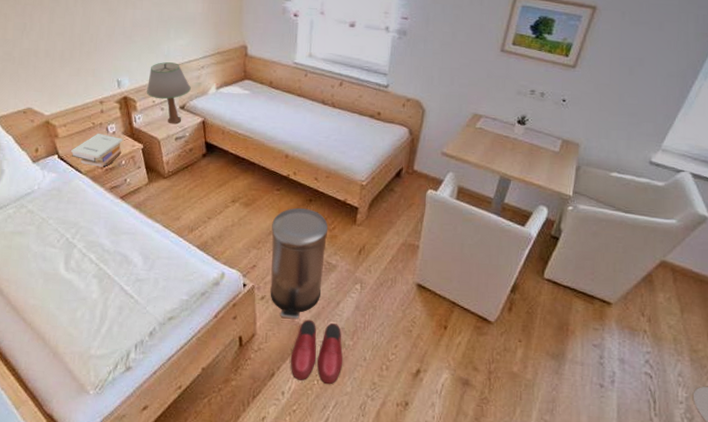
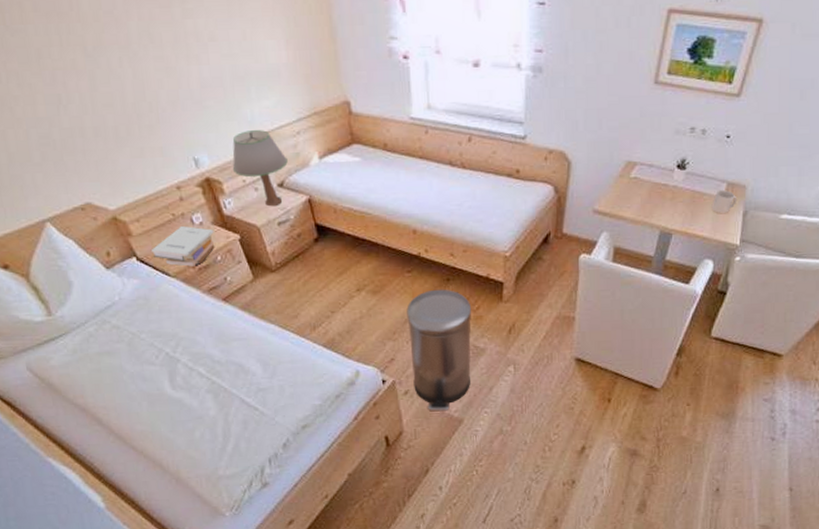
slippers: present [291,319,343,385] -> none [445,409,501,474]
mug: none [547,145,571,167] -> present [711,189,737,214]

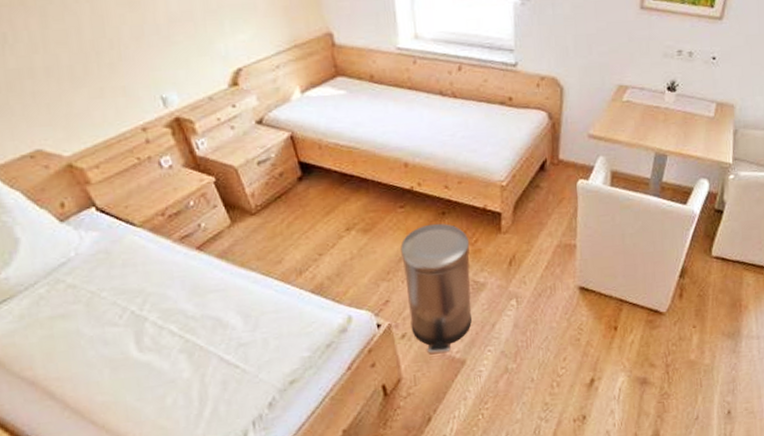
books: present [150,225,215,267] -> none [112,170,187,214]
table lamp: present [232,130,288,207] -> none [205,65,267,146]
mug: present [711,189,737,214] -> none [703,109,727,134]

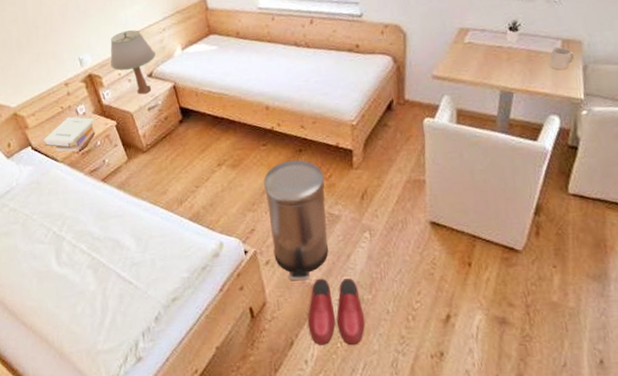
books: none [112,170,187,214] -> present [43,116,96,152]
table lamp: none [205,65,267,146] -> present [110,30,156,95]
slippers: none [448,348,508,419] -> present [308,278,365,346]
mug: none [703,109,727,134] -> present [549,46,575,71]

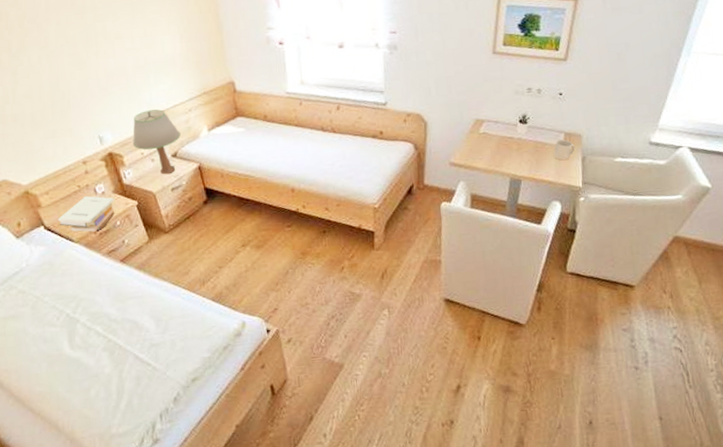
pedal bin: present [264,159,328,281] -> none [287,240,349,358]
slippers: present [308,278,365,346] -> none [328,354,382,419]

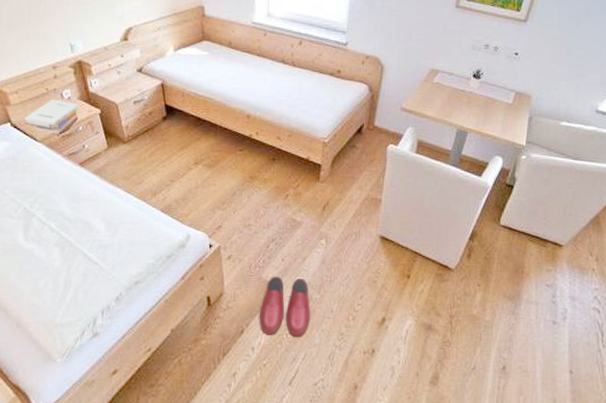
table lamp: present [132,109,181,175] -> none [101,24,148,88]
slippers: none [328,354,382,419] -> present [260,276,310,338]
mug: present [553,139,575,161] -> none [501,97,524,118]

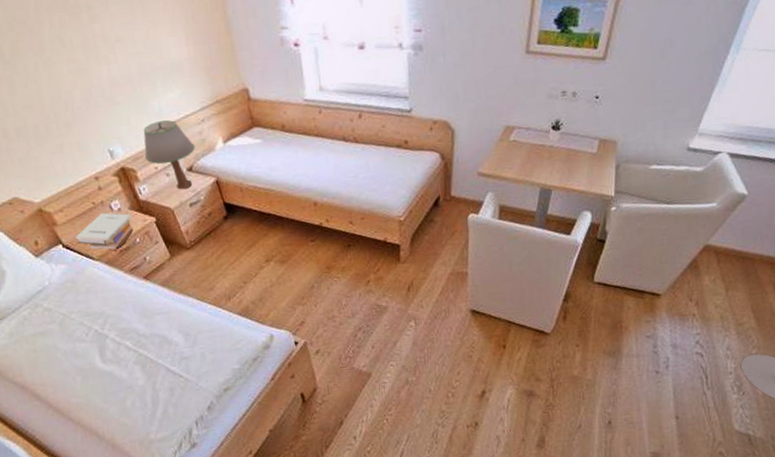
table lamp: none [101,24,148,88] -> present [143,120,195,190]
slippers: present [260,276,310,338] -> none [356,363,409,423]

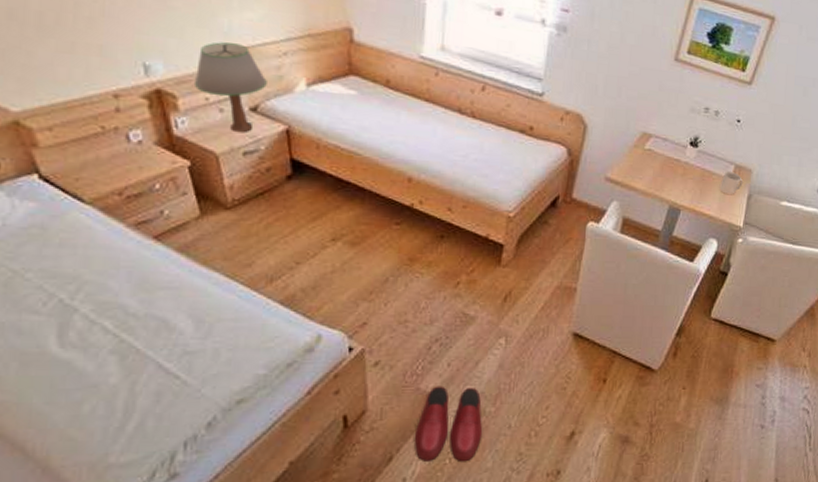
books: present [75,212,134,250] -> none [61,141,156,193]
slippers: none [356,363,409,423] -> present [415,386,482,462]
mug: none [586,146,610,169] -> present [719,171,744,196]

